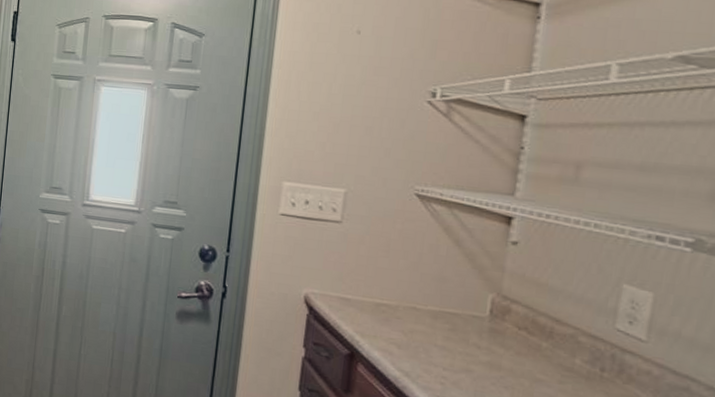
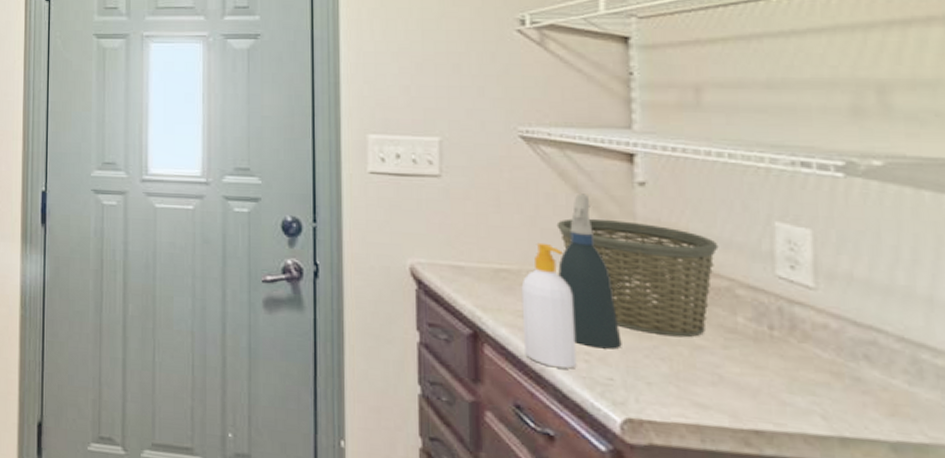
soap bottle: none [391,284,440,389] -> present [521,242,577,369]
spray bottle: none [430,247,475,376] -> present [558,193,622,349]
basket: none [435,267,571,372] -> present [556,218,719,337]

